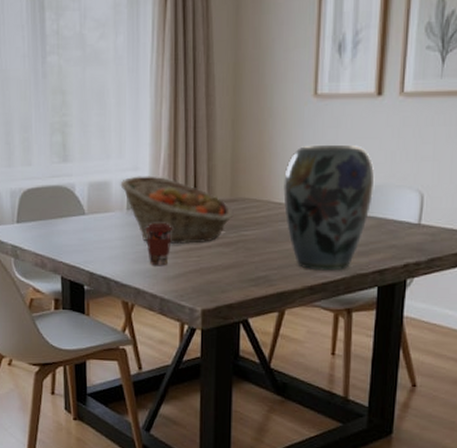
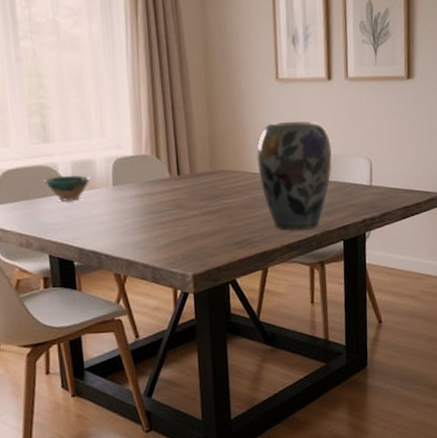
bowl: none [61,196,106,223] -> present [44,175,91,201]
fruit basket: present [120,176,233,245] -> none [104,153,214,216]
coffee cup: present [145,223,173,266] -> none [132,196,160,237]

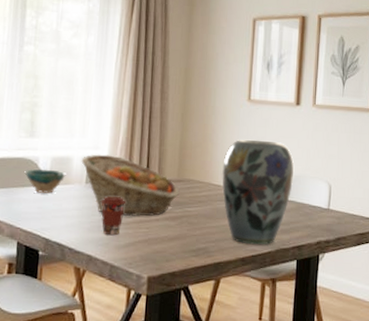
fruit basket: none [104,153,214,216] -> present [81,154,179,217]
coffee cup: none [132,196,160,237] -> present [101,196,127,236]

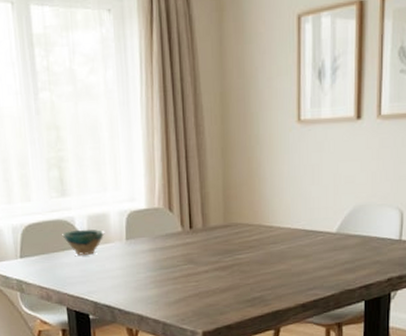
fruit basket: present [81,154,179,217] -> none [118,206,227,271]
coffee cup: present [101,196,127,236] -> none [144,251,171,293]
vase: present [222,139,294,245] -> none [273,167,358,289]

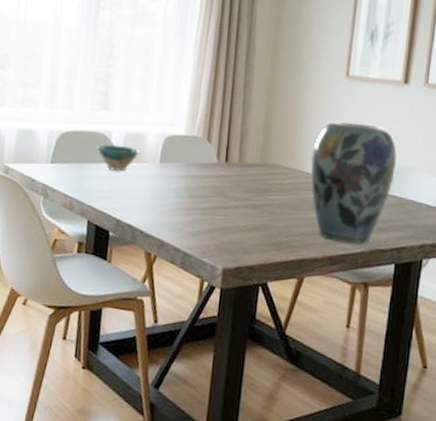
vase: none [273,167,358,289] -> present [310,121,398,244]

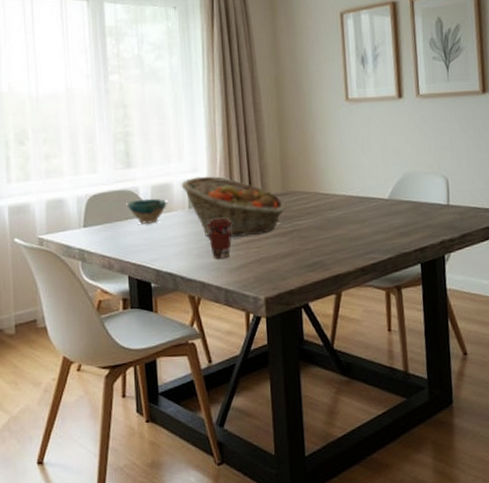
fruit basket: none [156,131,261,203] -> present [181,176,286,238]
coffee cup: none [175,178,203,221] -> present [207,218,233,259]
vase: present [310,121,398,244] -> none [328,140,406,253]

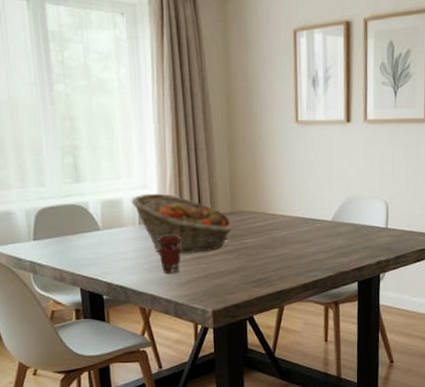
bowl: present [126,198,168,224] -> none [76,213,119,238]

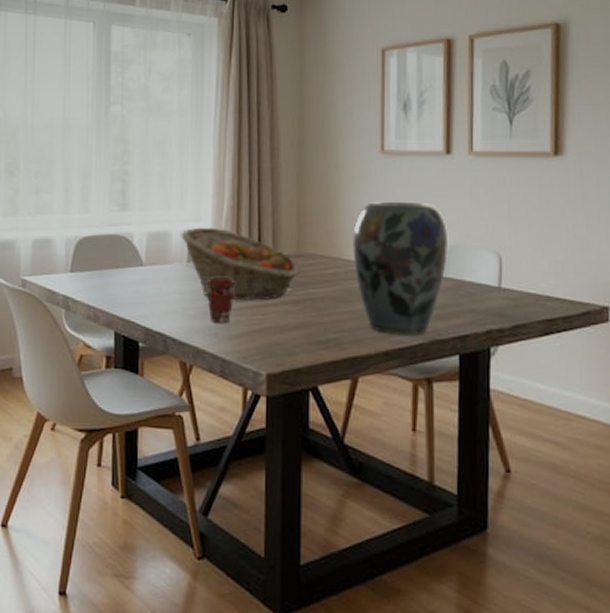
vase: none [275,163,350,271] -> present [353,201,449,335]

